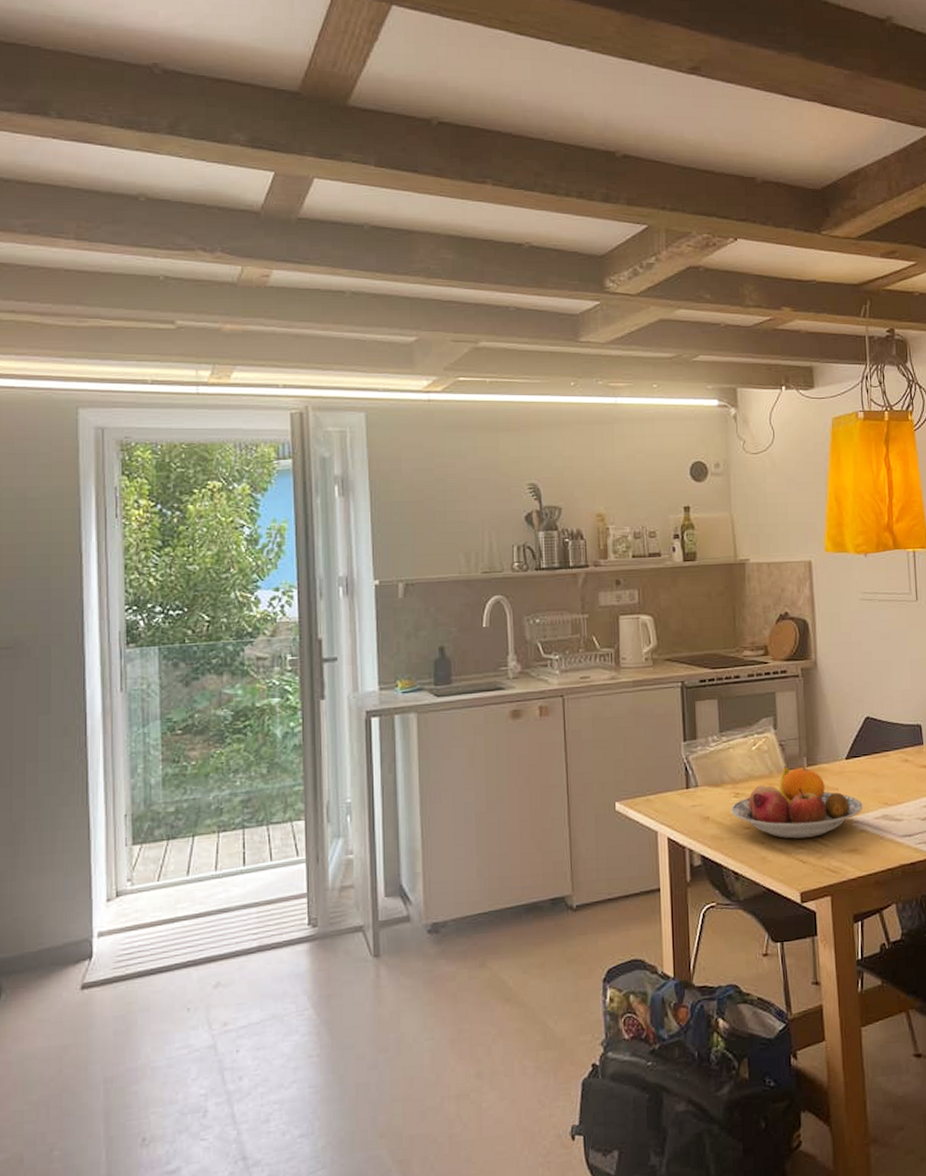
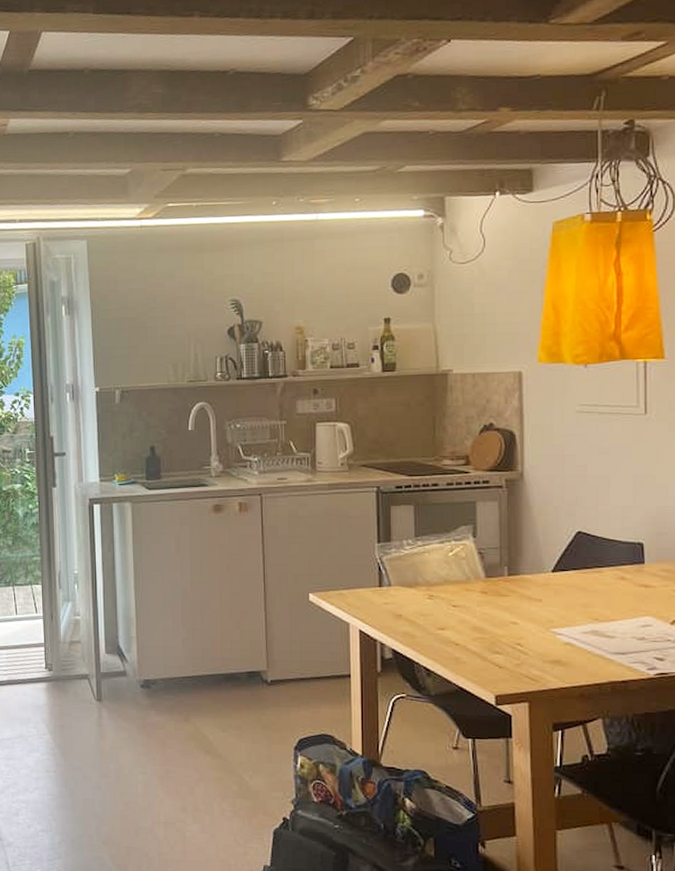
fruit bowl: present [731,766,863,839] -> none [424,574,569,645]

